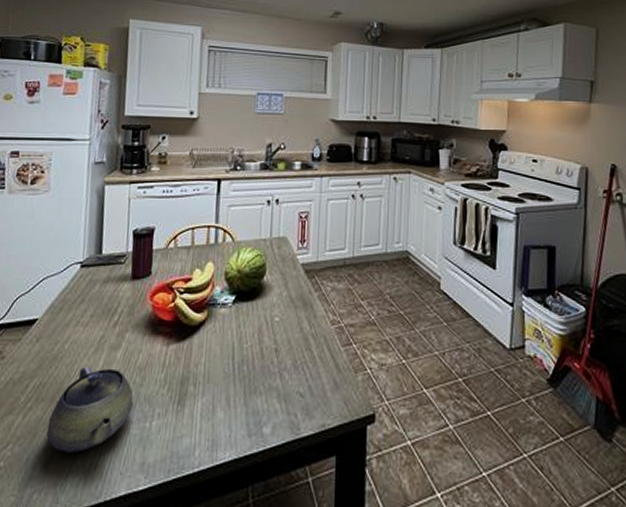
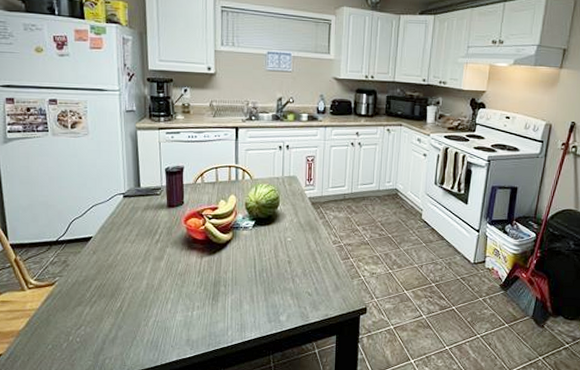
teapot: present [46,367,134,453] -> none [110,273,177,333]

